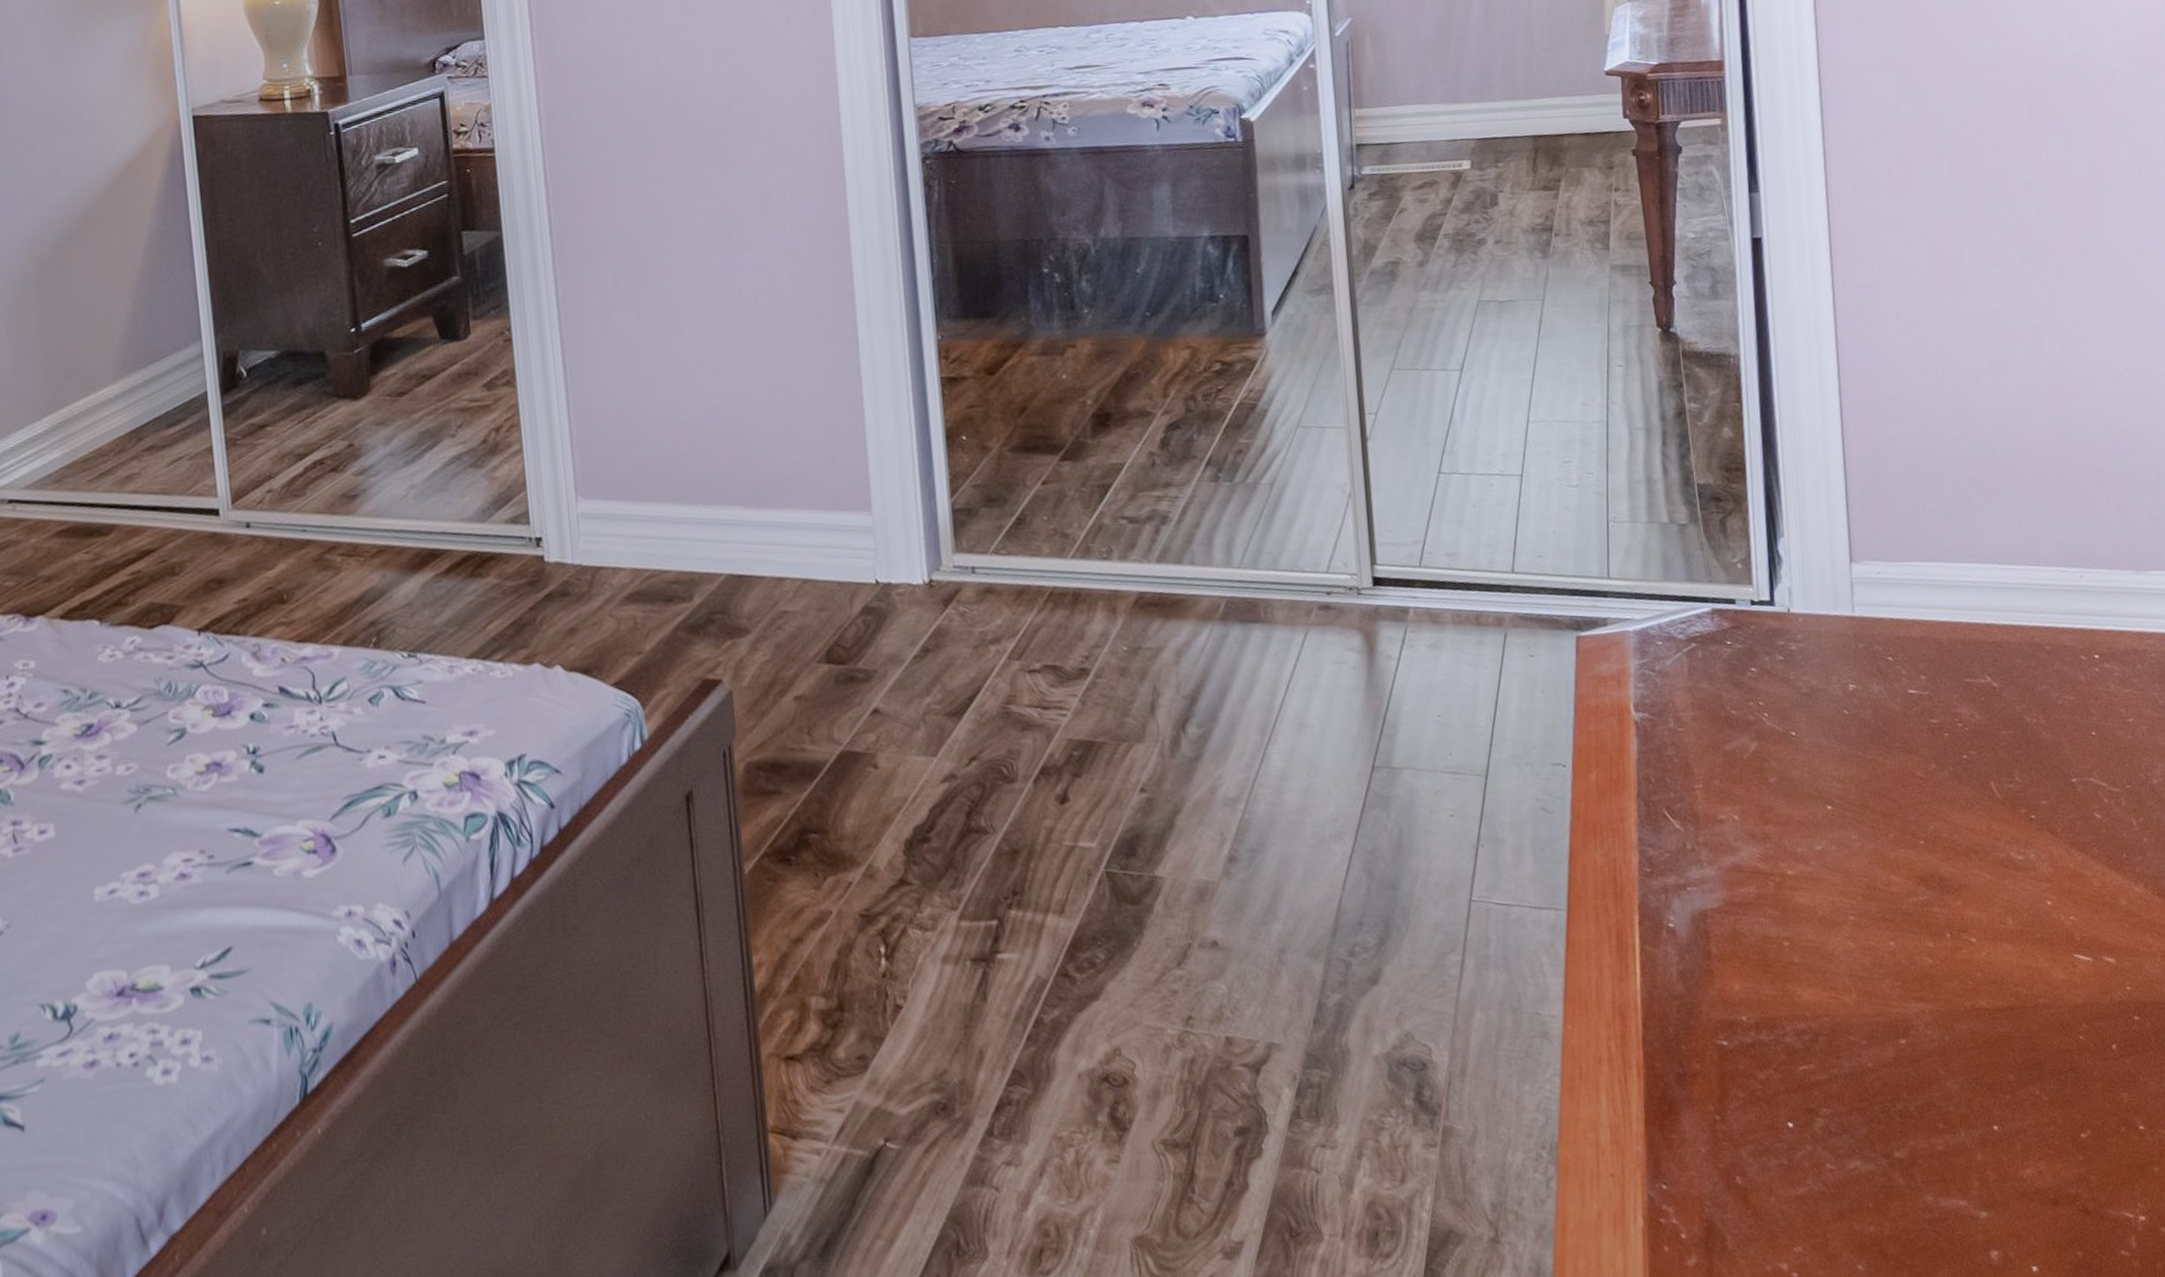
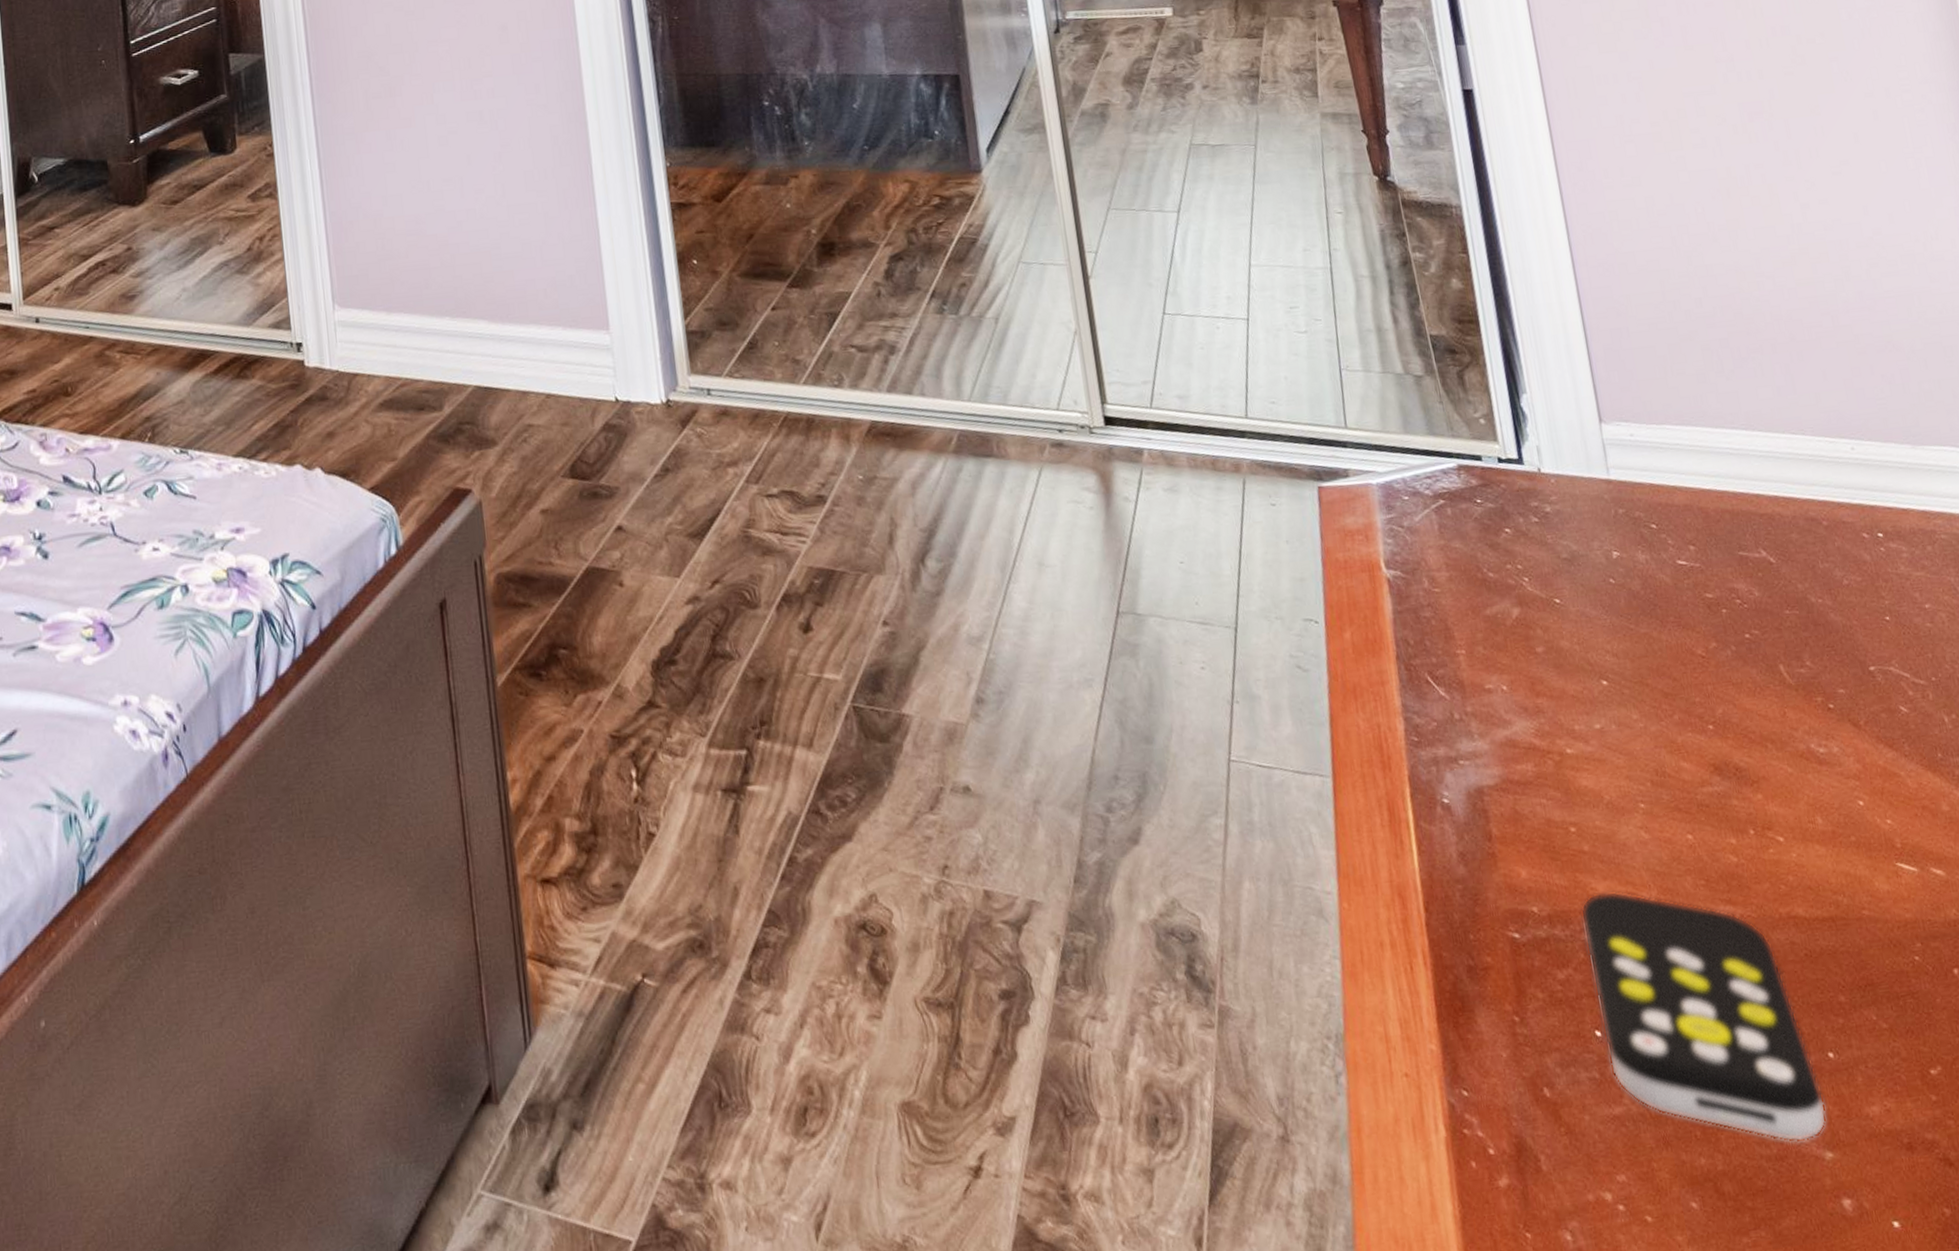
remote control: none [1785,996,1986,1206] -> present [1580,890,1827,1143]

